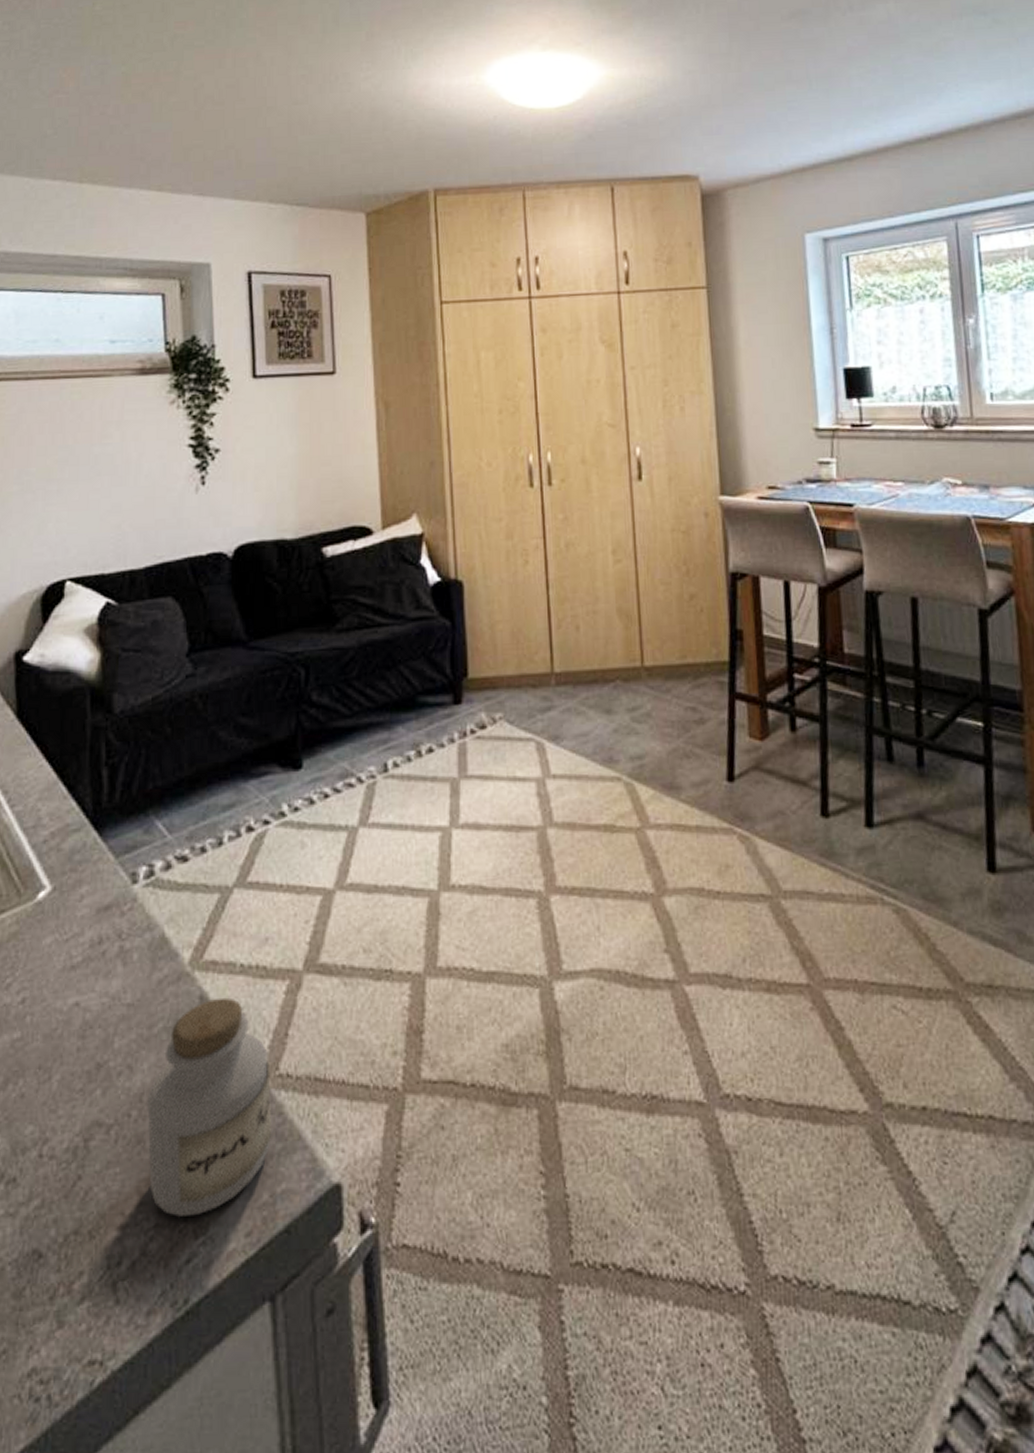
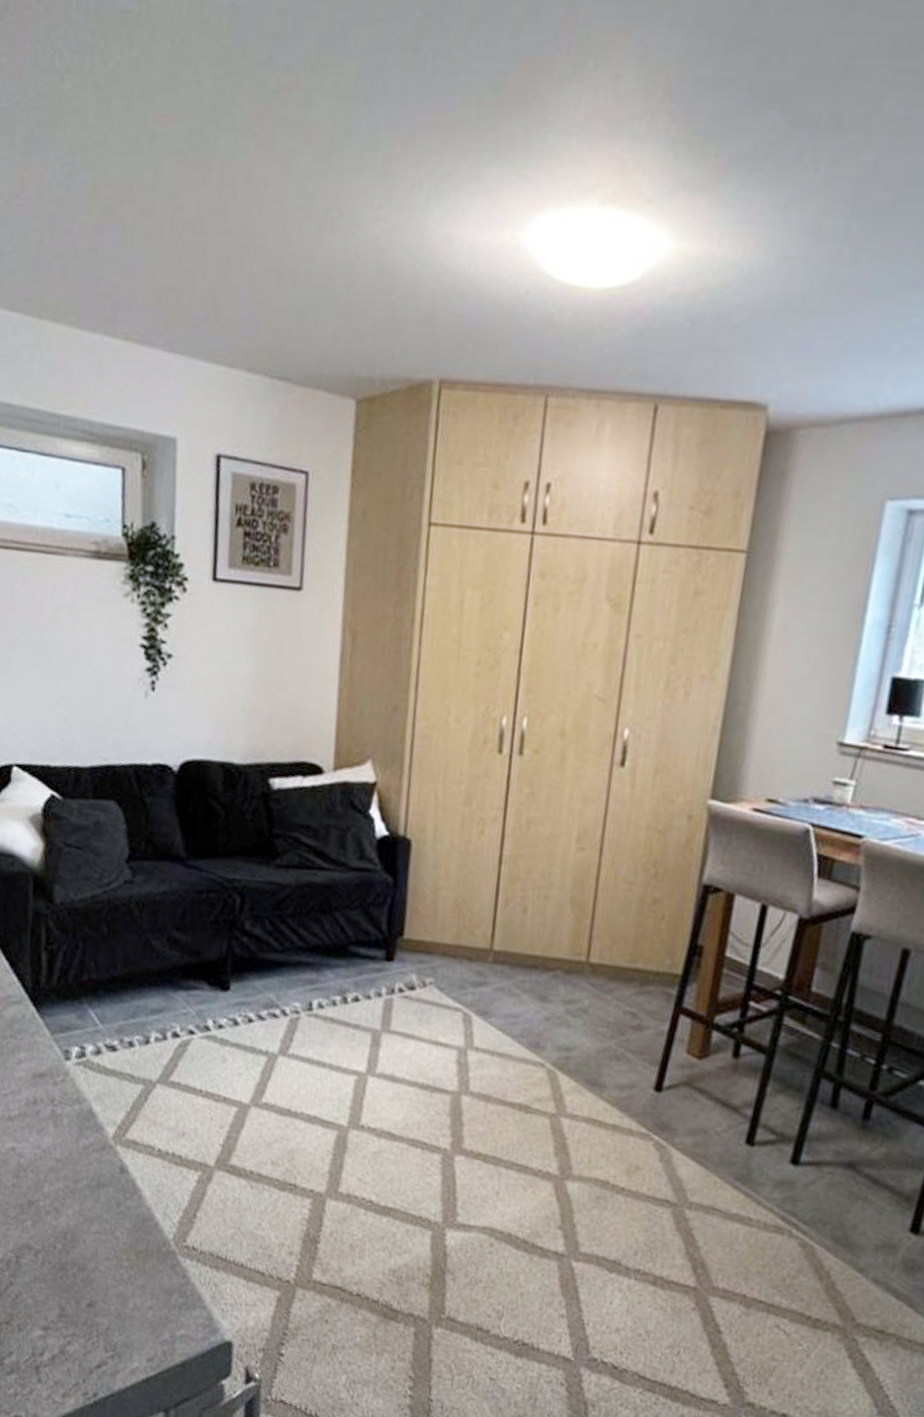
jar: present [147,997,271,1217] -> none [69,1172,179,1336]

